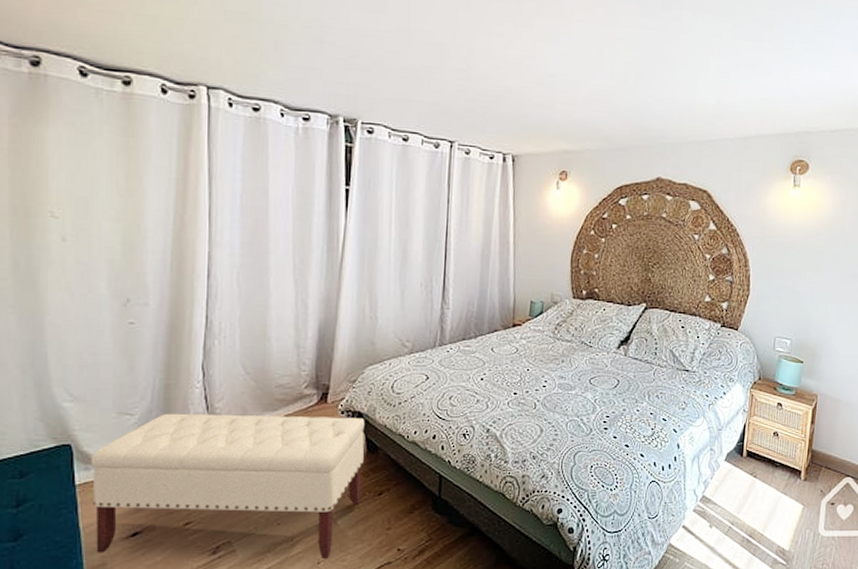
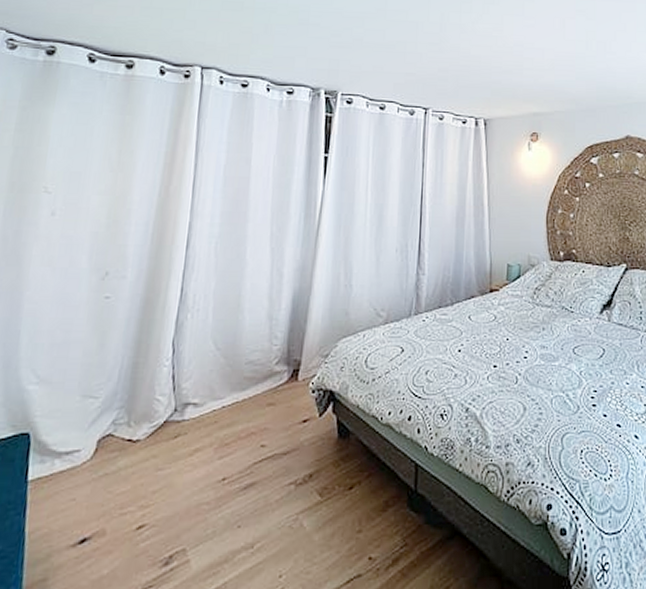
bench: present [91,413,365,560] -> none [39,395,337,572]

